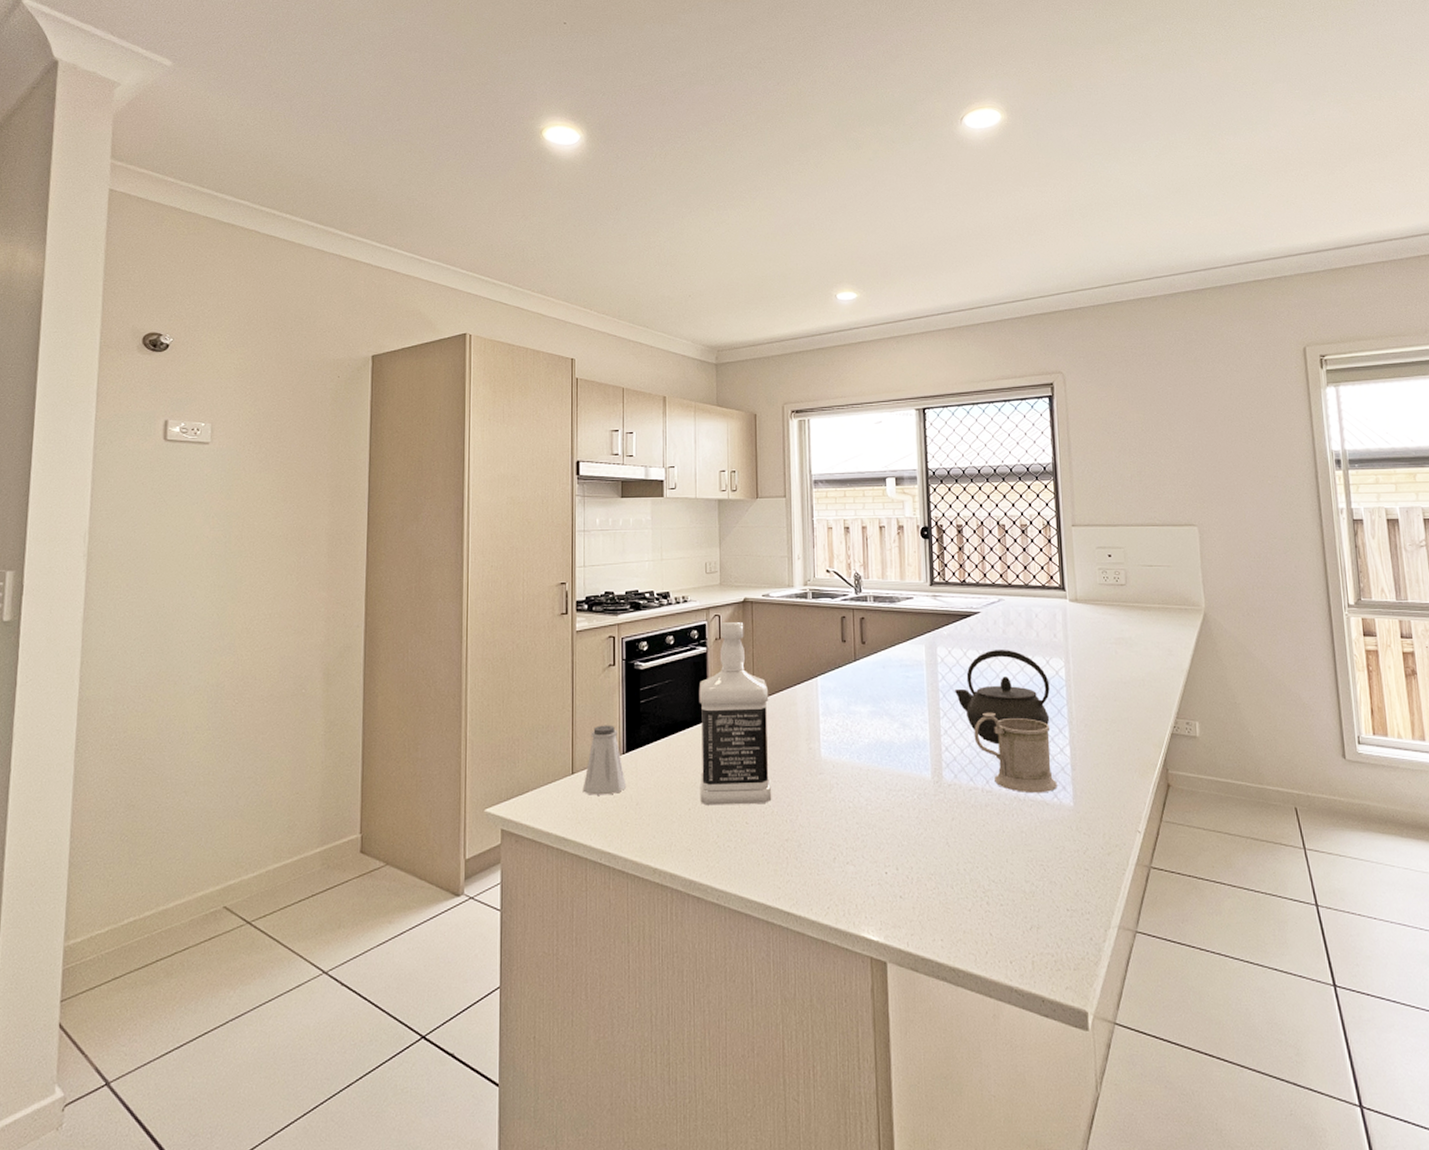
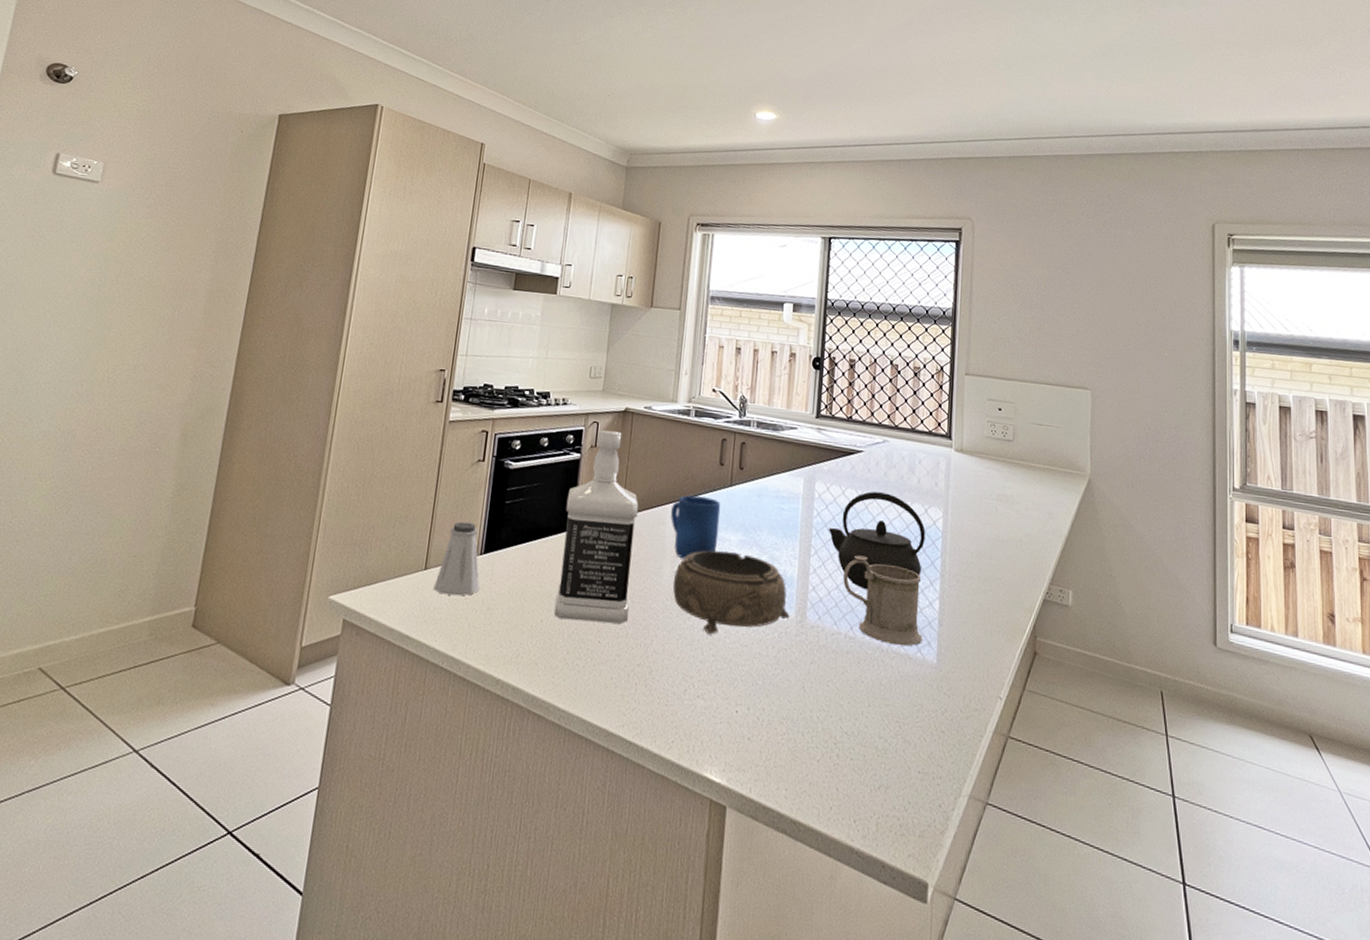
mug: none [799,674,849,736] -> present [670,495,721,560]
decorative bowl: none [810,724,927,804] -> present [673,550,790,635]

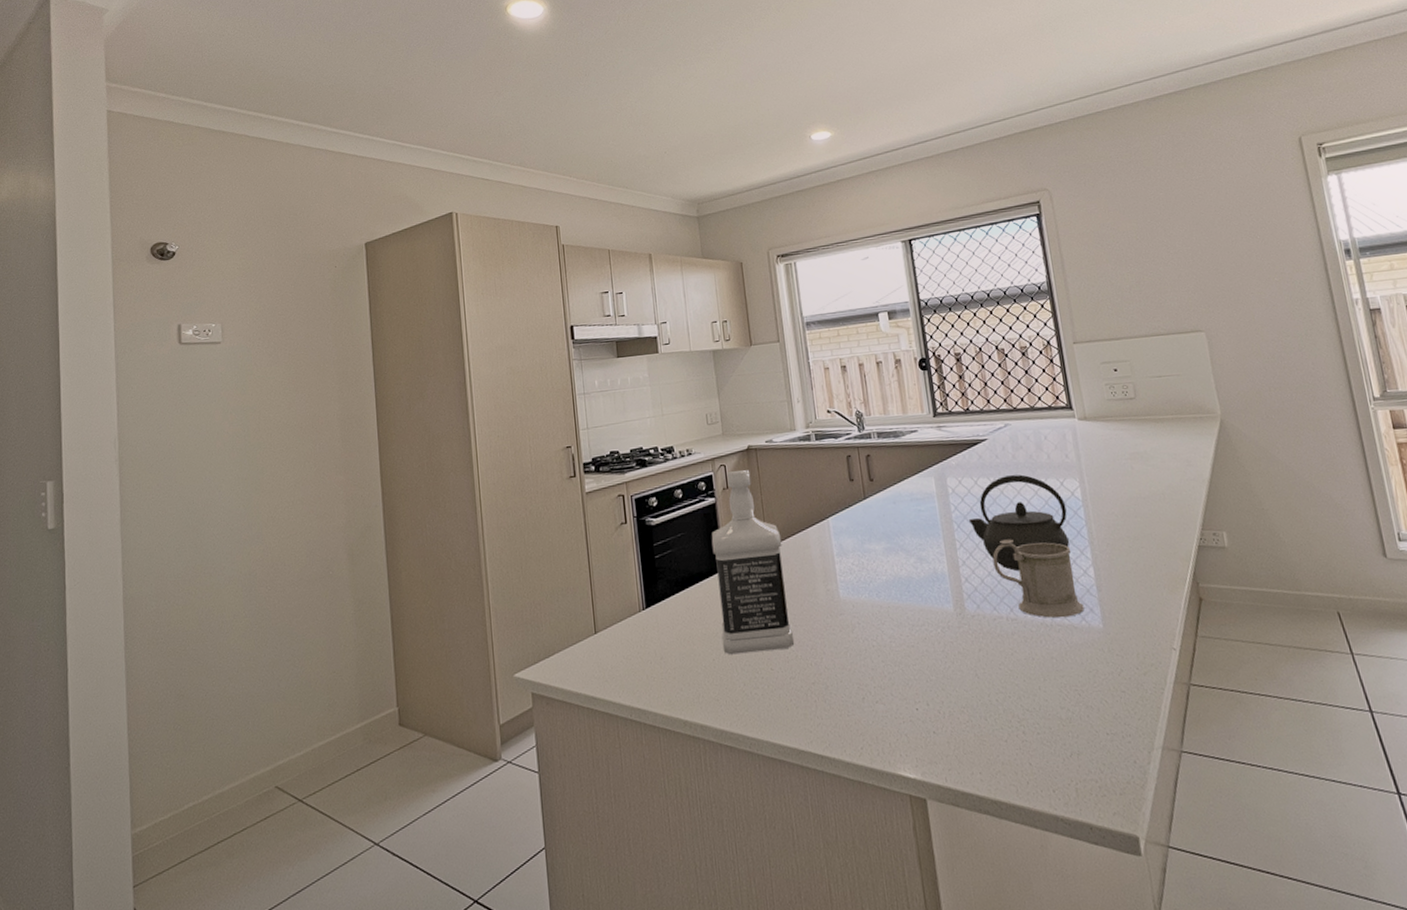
saltshaker: present [433,521,480,596] -> none [607,582,649,653]
mug: present [670,495,721,560] -> none [812,514,864,577]
decorative bowl: present [673,550,790,635] -> none [829,560,949,643]

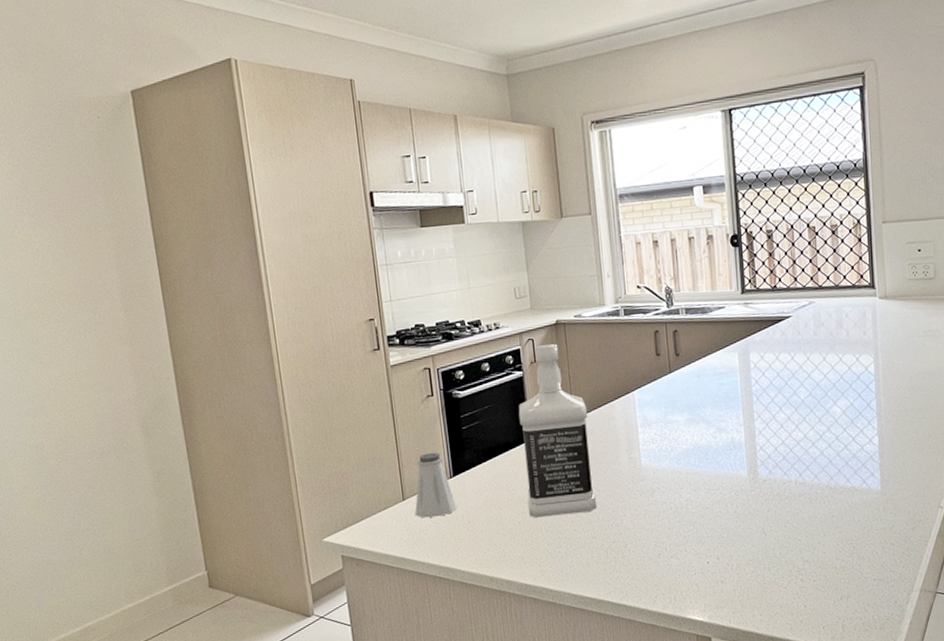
saltshaker: none [607,582,649,653] -> present [415,452,456,518]
kettle: present [969,474,1070,572] -> none [768,350,859,440]
mug: present [992,539,1085,618] -> none [787,410,866,482]

